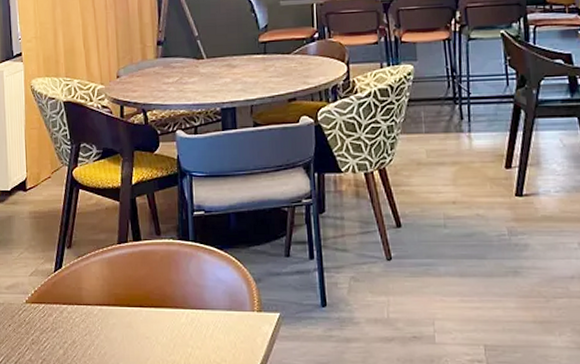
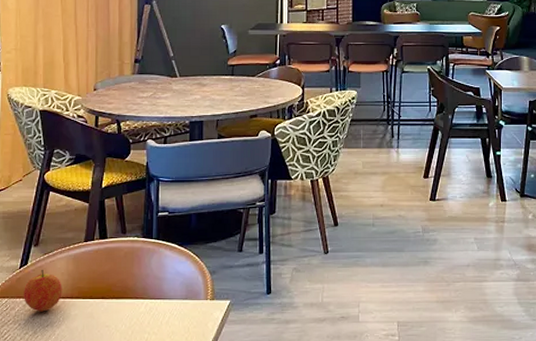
fruit: none [60,273,99,320] -> present [24,269,62,312]

